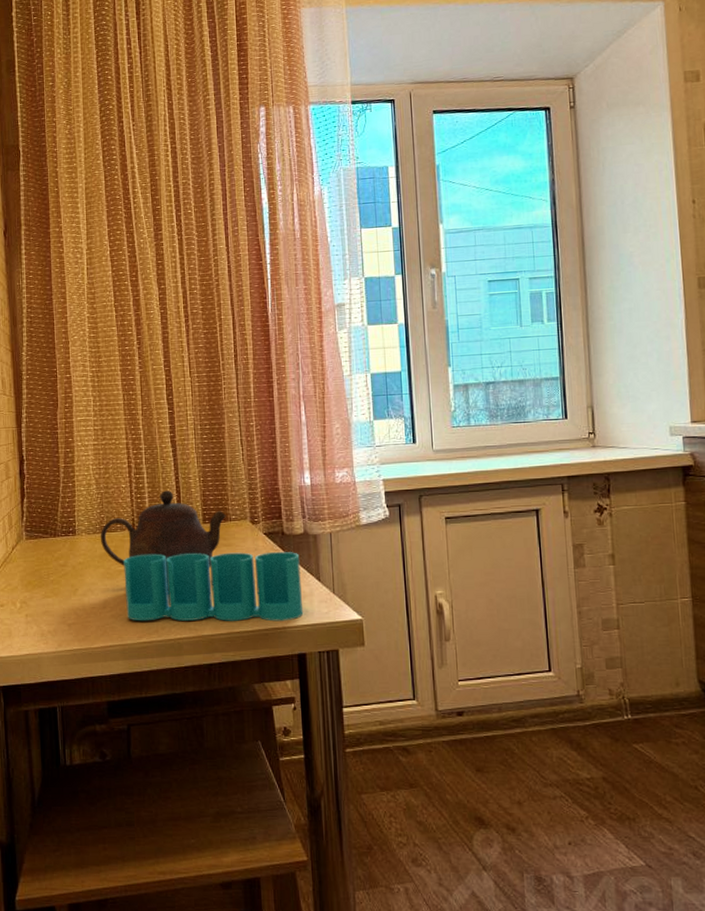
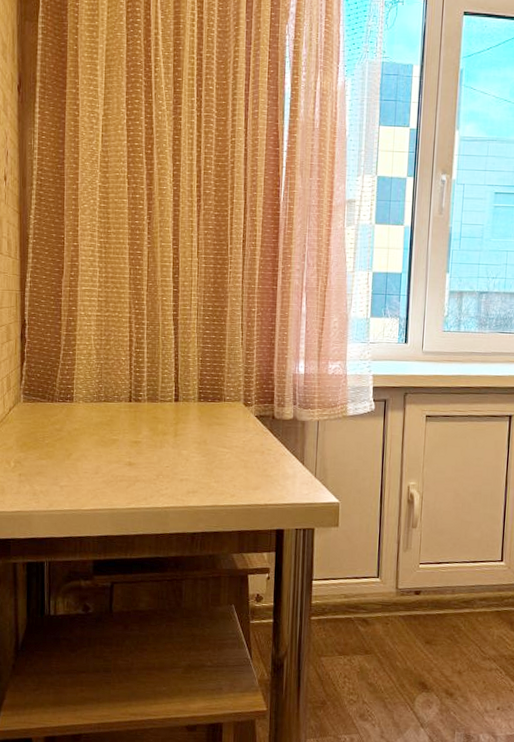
teapot: present [100,490,226,592] -> none [97,367,221,464]
pen holder: present [123,551,303,622] -> none [118,426,287,499]

